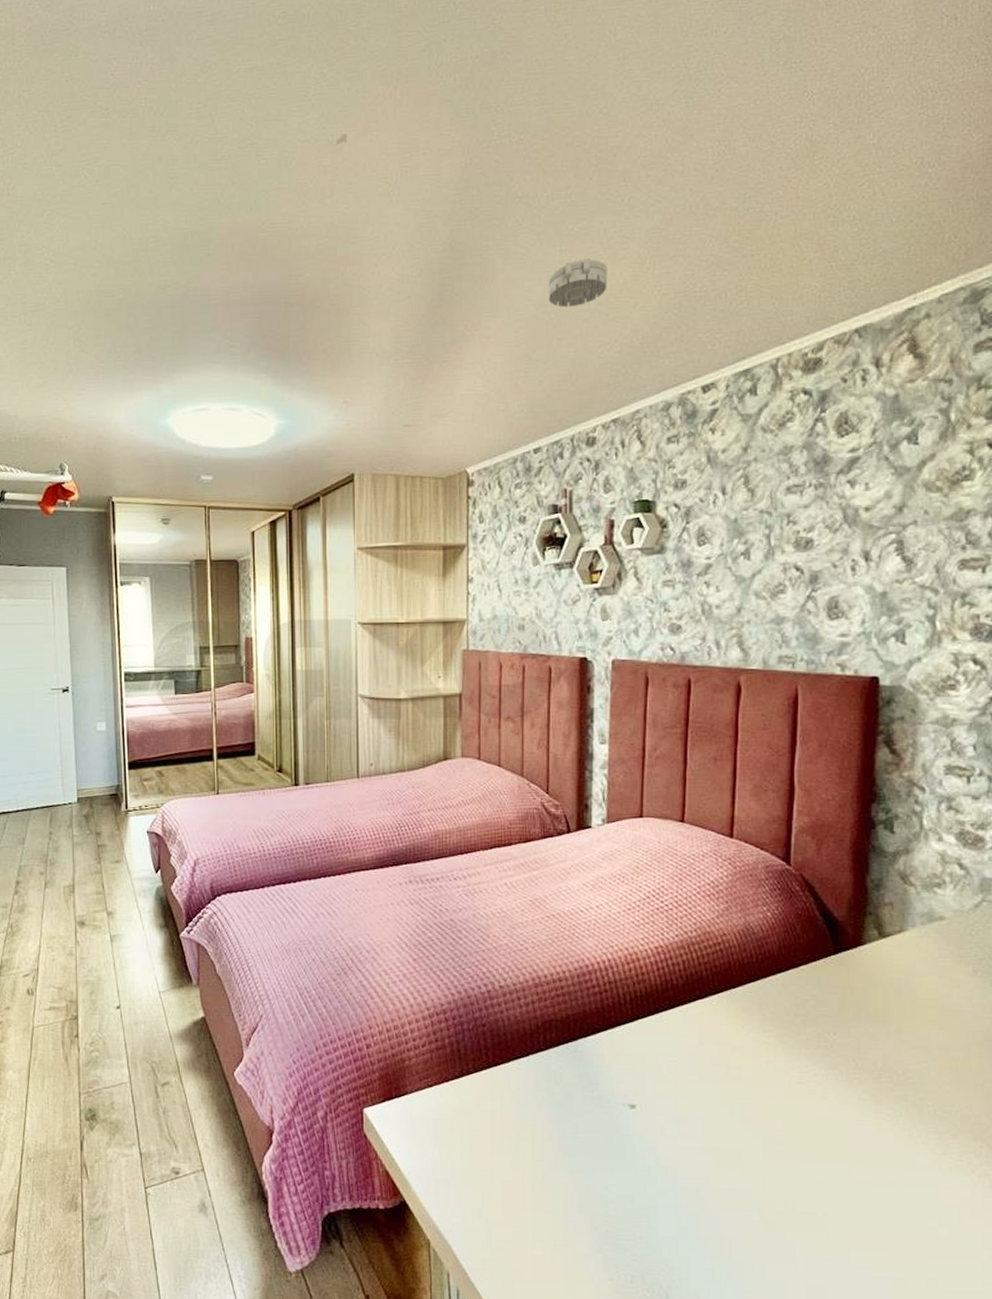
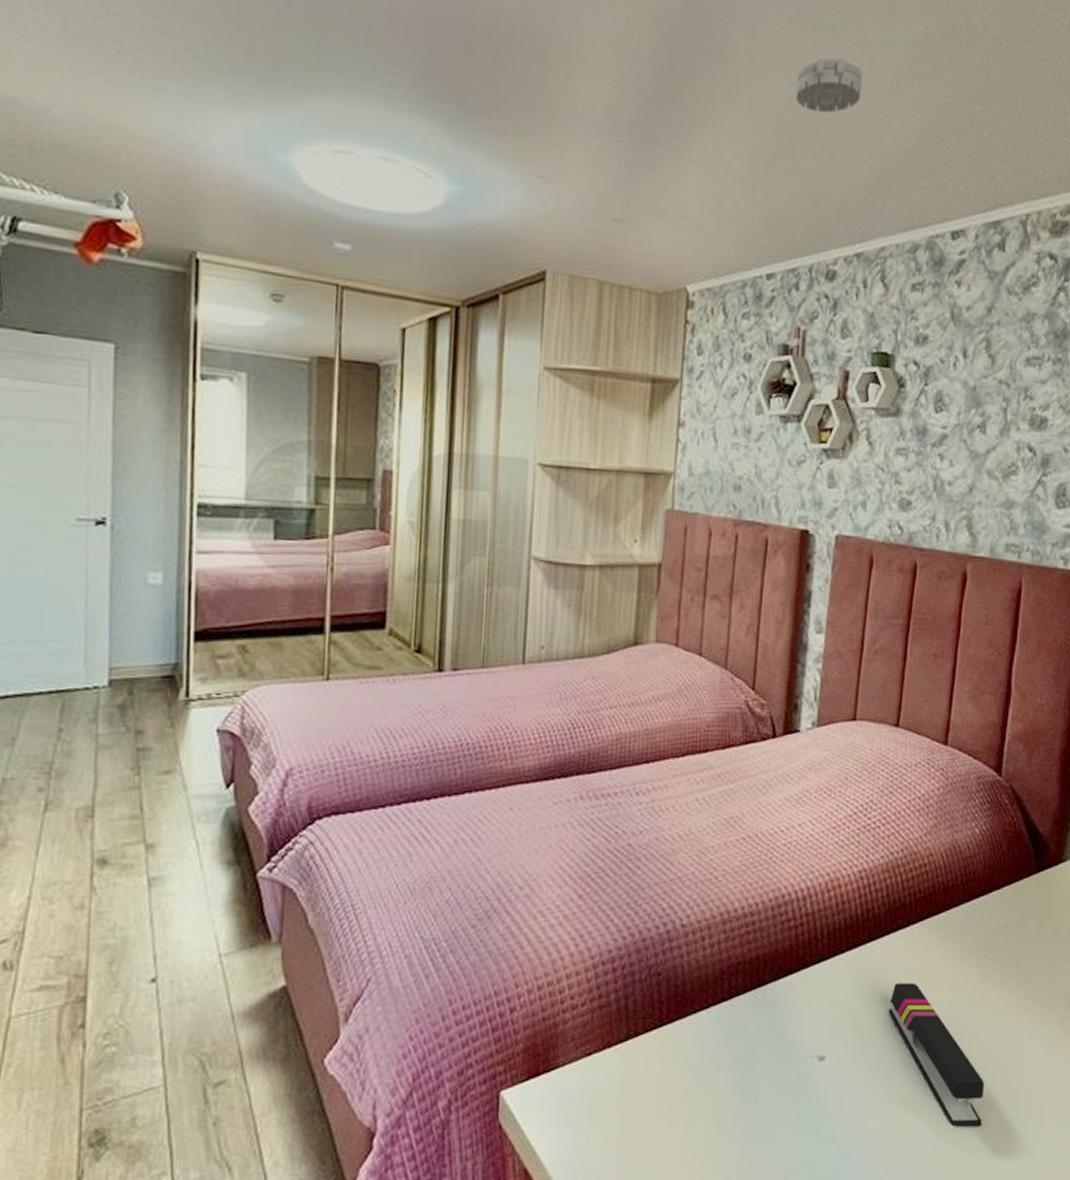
stapler: none [693,1047,796,1182] -> present [888,982,984,1128]

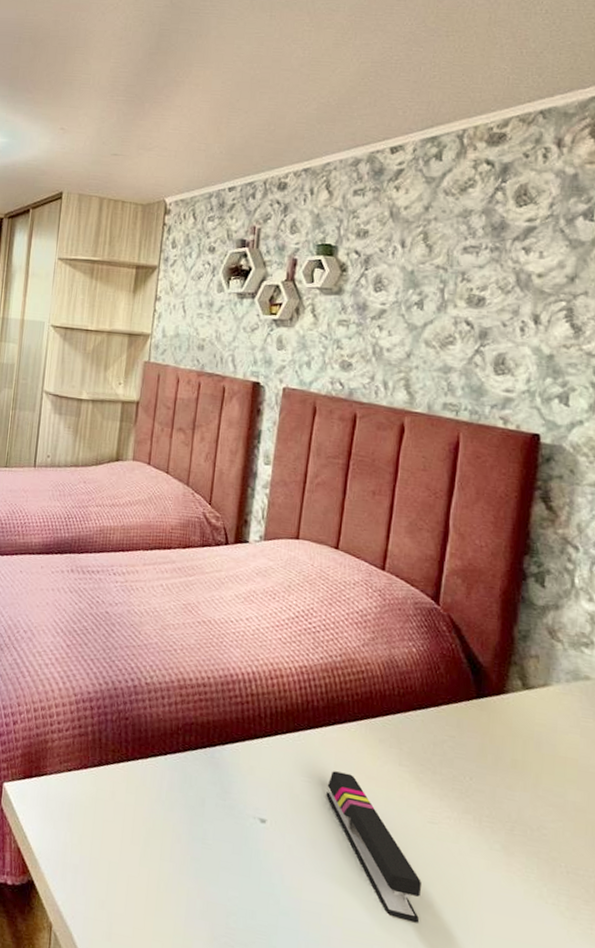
smoke detector: present [795,58,863,113] -> none [255,25,312,66]

